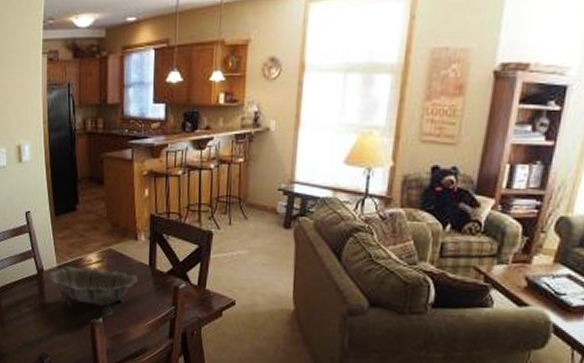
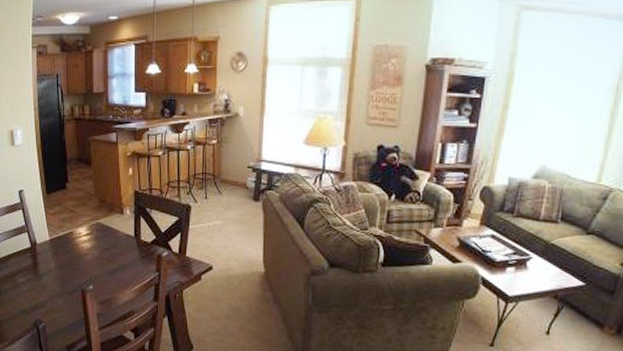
decorative bowl: present [47,266,139,316] -> none [40,239,125,283]

